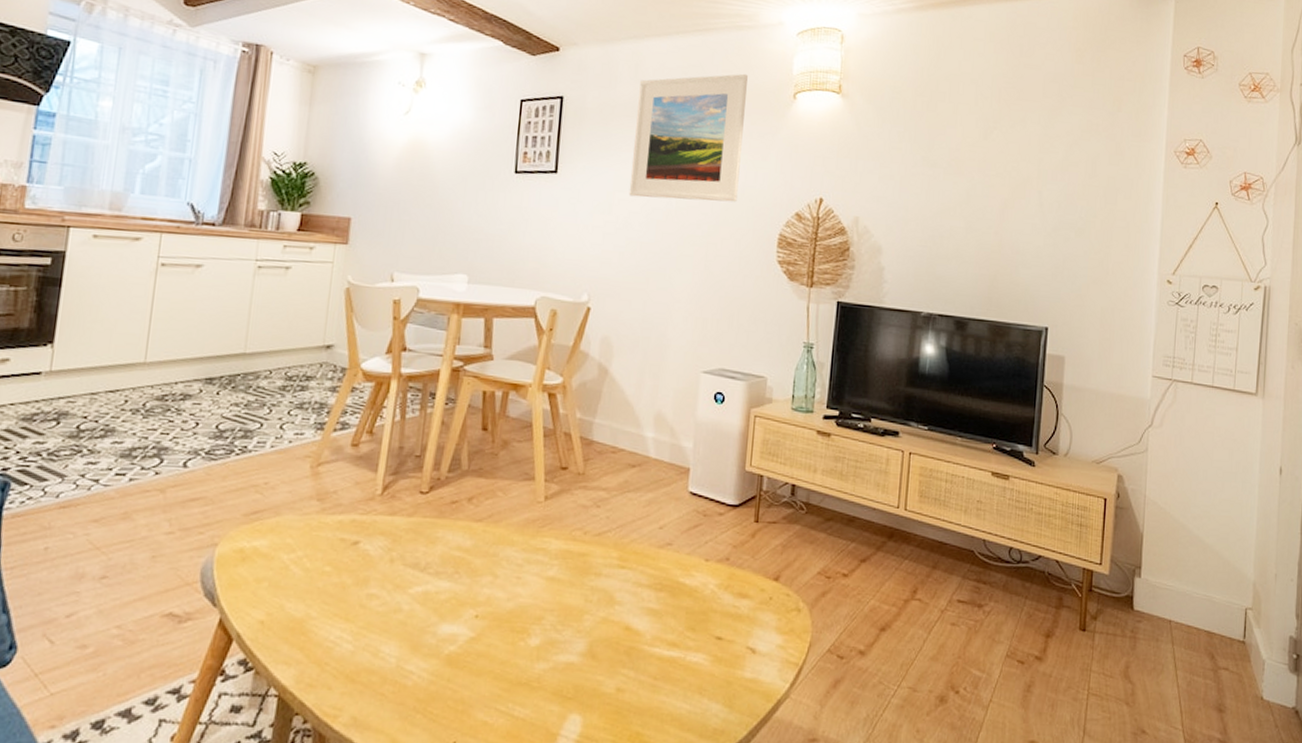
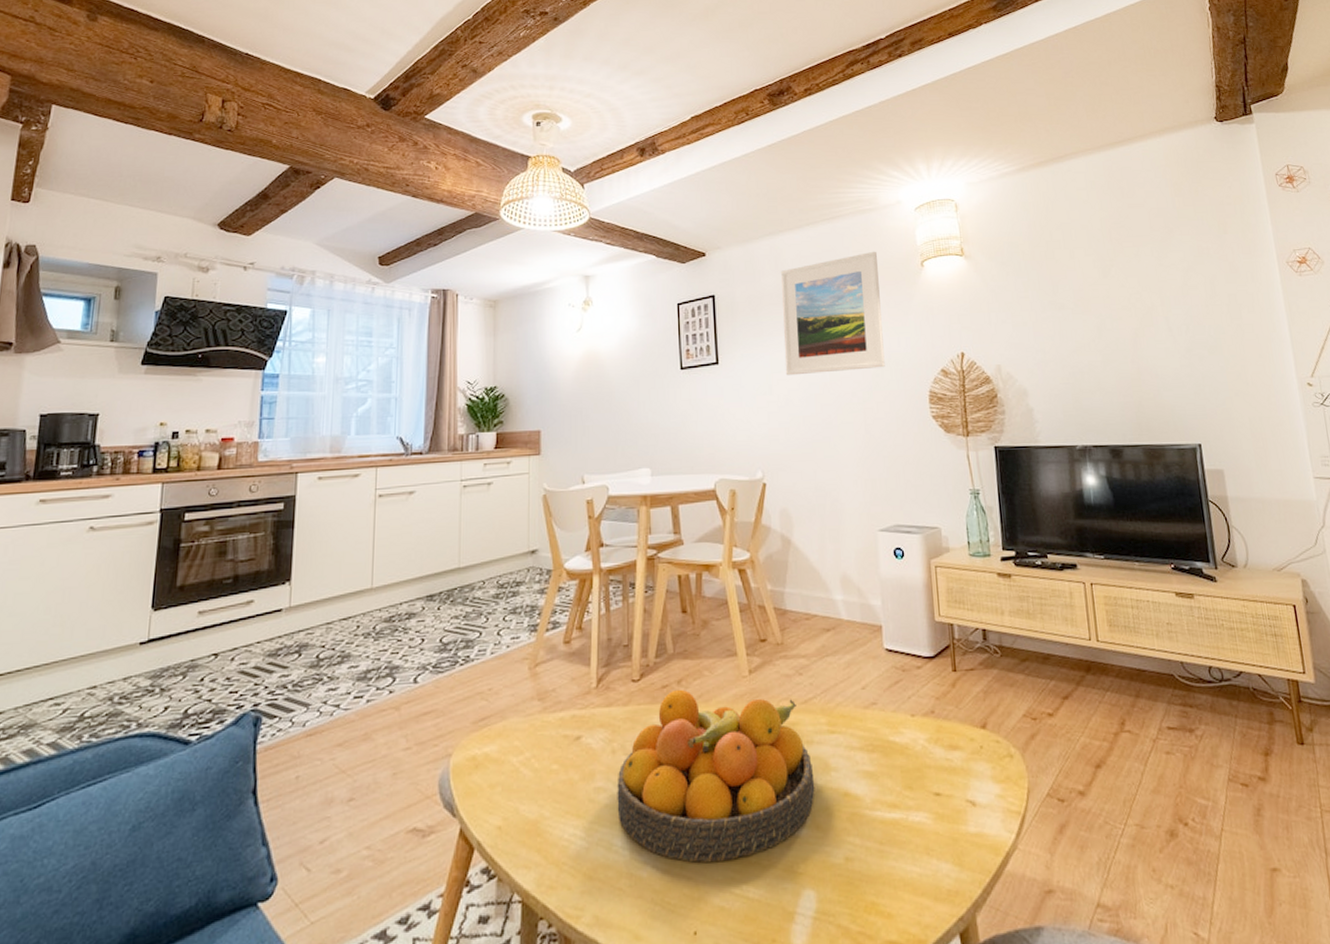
fruit bowl: none [388,506,598,678] -> present [617,689,815,863]

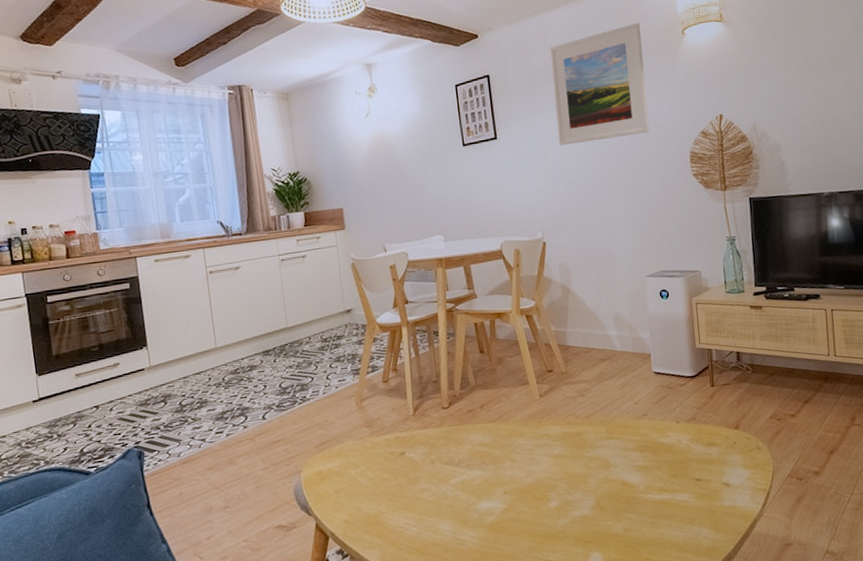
fruit bowl: present [617,689,815,863] -> none [437,412,598,538]

